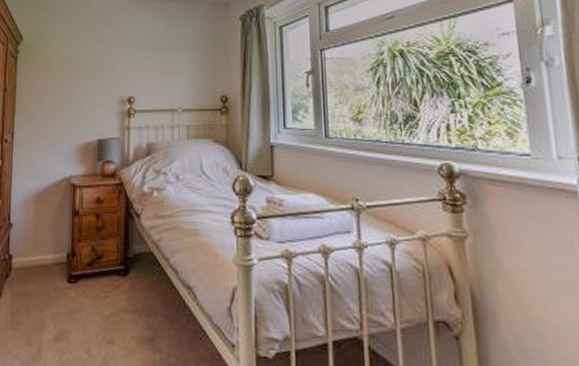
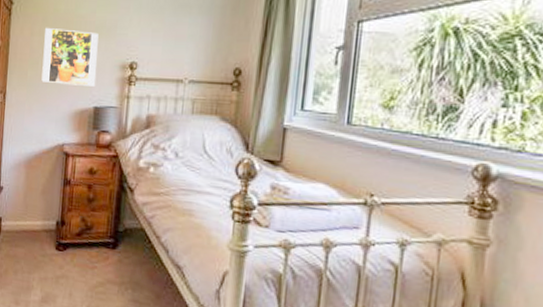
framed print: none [47,71,98,121] -> present [41,27,99,86]

